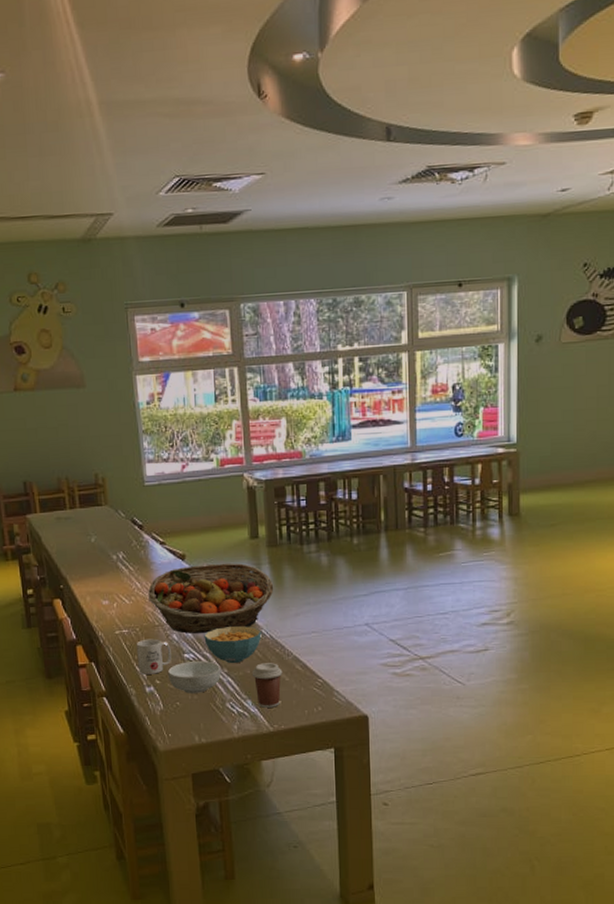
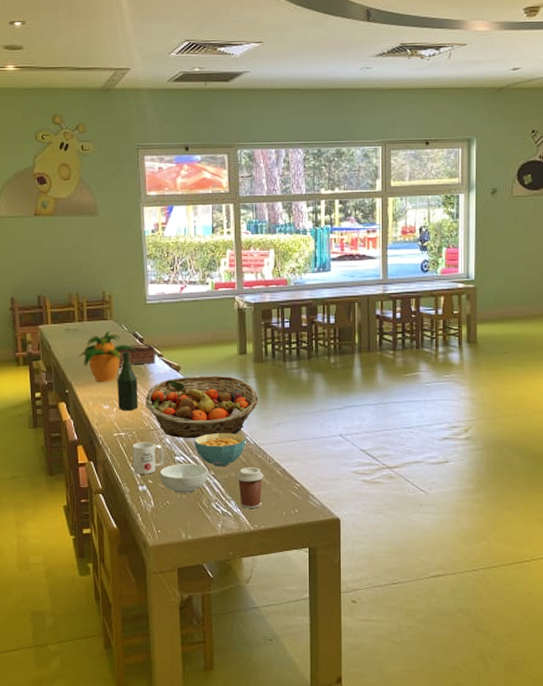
potted plant: none [72,518,137,576] -> present [78,331,138,383]
tissue box: none [111,531,158,557] -> present [114,344,155,366]
bottle: none [116,541,141,606] -> present [117,352,138,411]

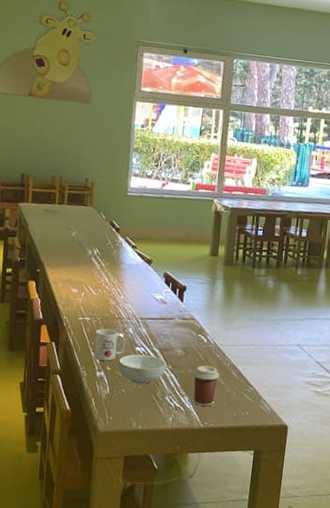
potted plant: present [78,331,138,383] -> none [53,217,112,267]
tissue box: present [114,344,155,366] -> none [90,232,130,254]
bottle: present [117,352,138,411] -> none [87,239,110,297]
fruit basket: present [145,375,259,438] -> none [113,270,224,332]
cereal bowl: present [194,433,246,466] -> none [156,328,207,362]

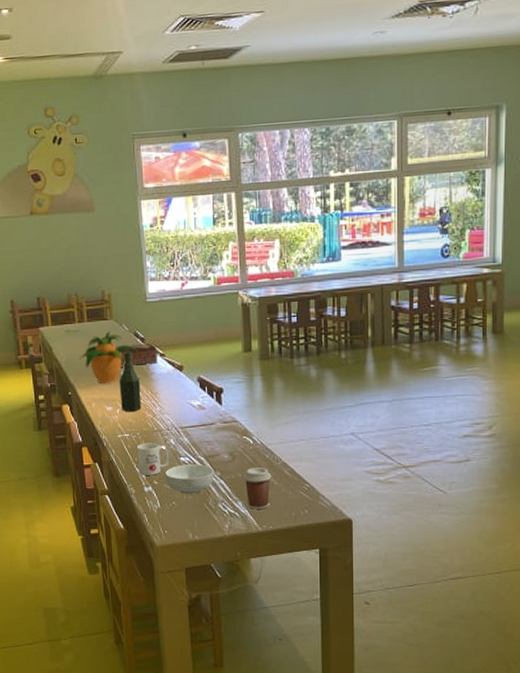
potted plant: none [53,217,112,267] -> present [79,331,139,384]
bottle: none [87,239,110,297] -> present [119,352,142,412]
tissue box: none [90,232,130,254] -> present [115,343,158,367]

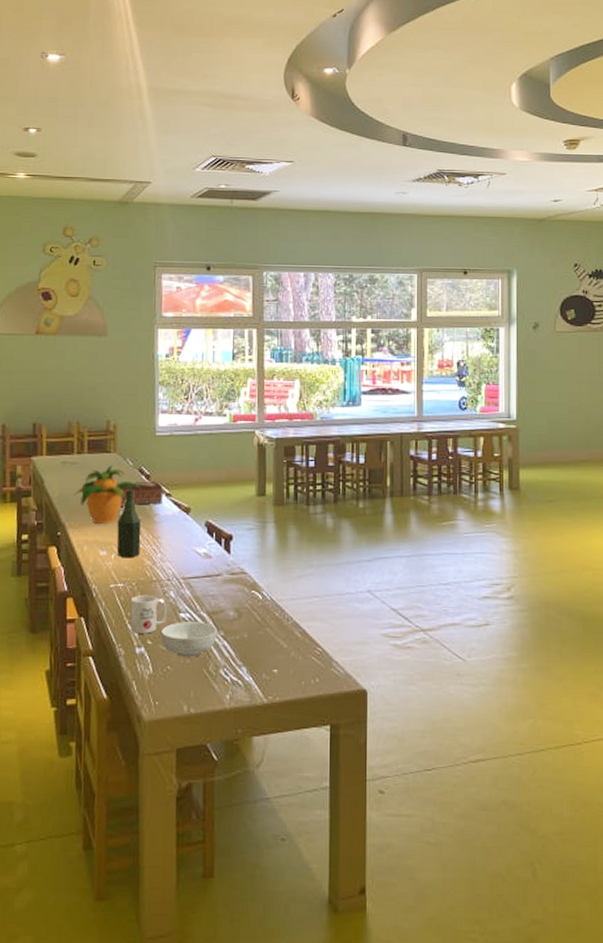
coffee cup: present [242,468,272,509] -> none [249,627,281,677]

